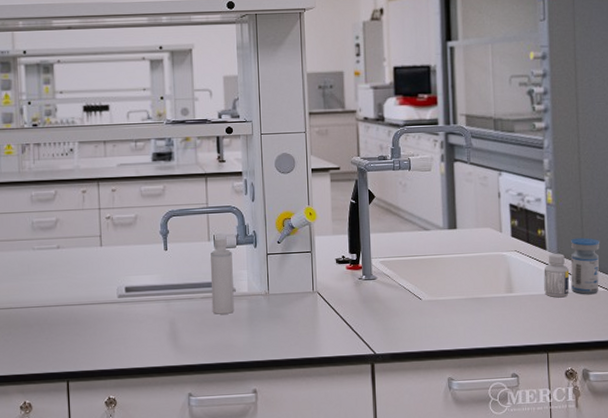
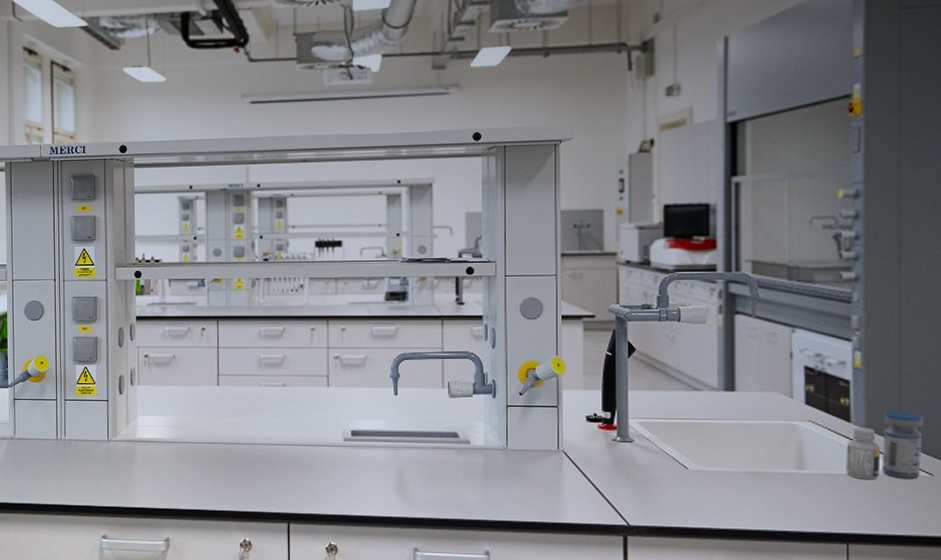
spray bottle: present [210,237,234,314] -> none [443,384,468,467]

